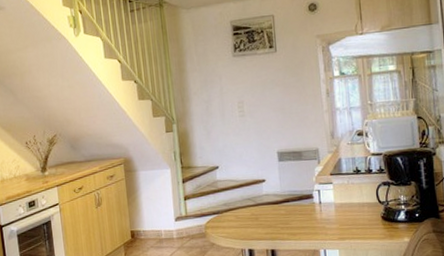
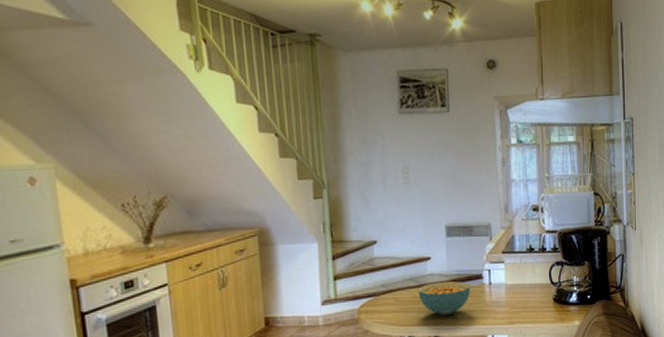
cereal bowl: none [255,200,302,231] -> present [418,281,470,316]

